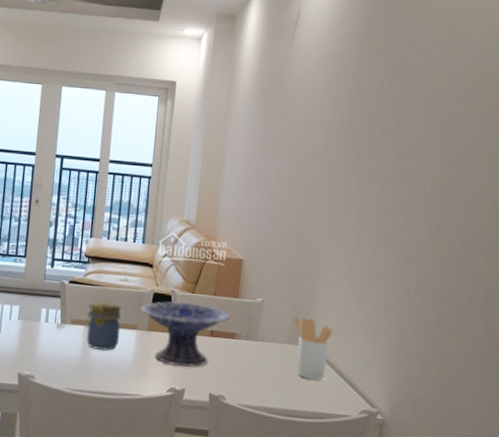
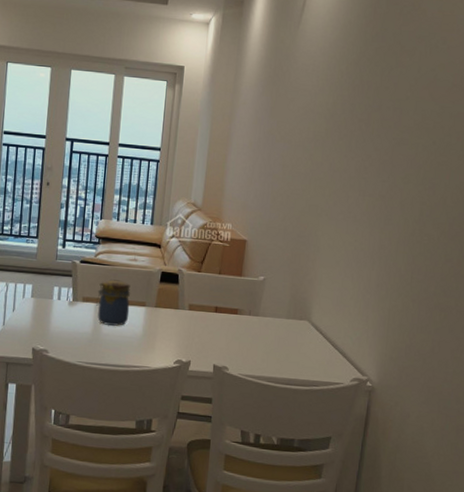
decorative bowl: present [140,301,231,367] -> none [148,280,234,341]
utensil holder: present [293,317,334,381] -> none [292,294,330,352]

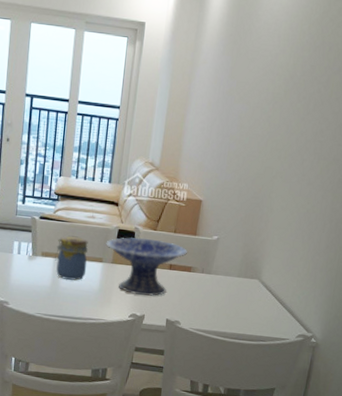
decorative bowl: none [148,280,234,341] -> present [106,237,188,296]

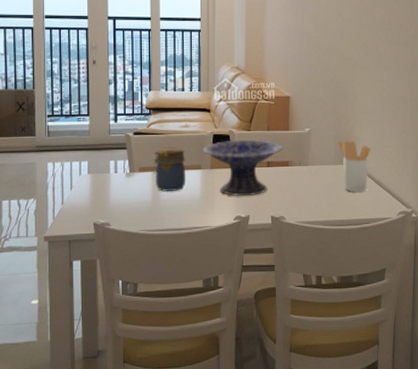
utensil holder: none [244,254,280,309] -> present [337,140,372,193]

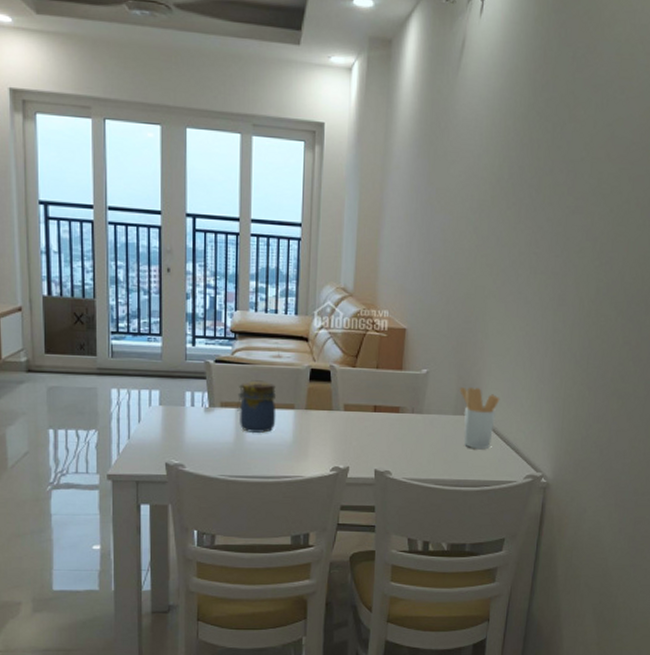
decorative bowl: present [202,139,284,196] -> none [297,377,395,444]

